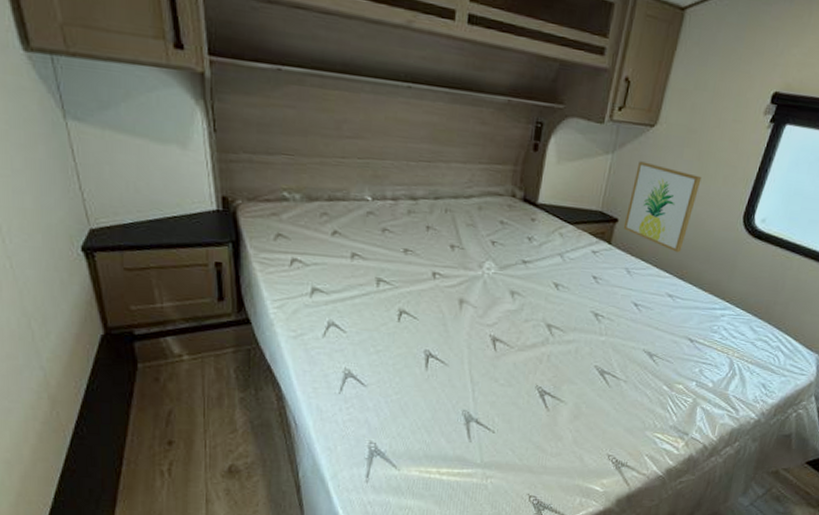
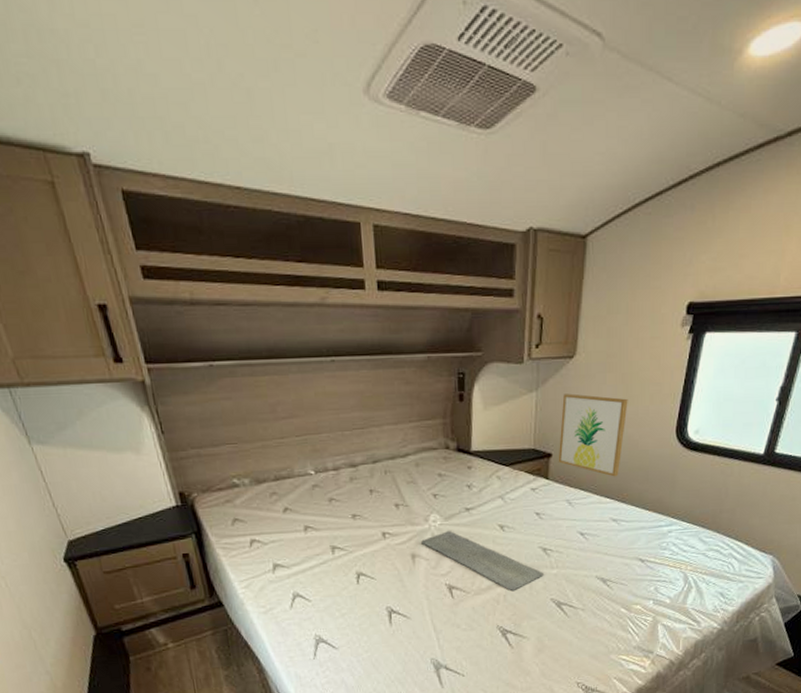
bath mat: none [472,280,591,352] -> present [421,530,543,591]

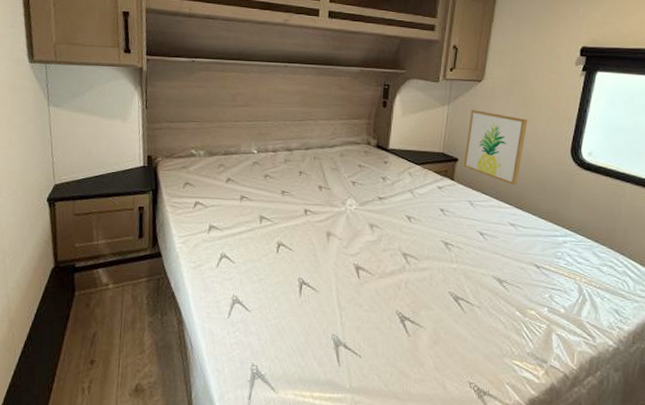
bath mat: present [421,530,543,591] -> none [337,214,444,279]

